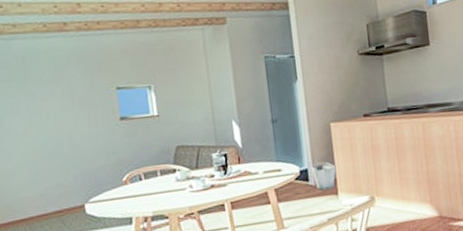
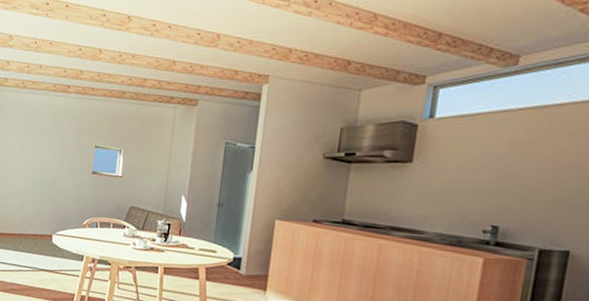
bucket: present [311,161,336,190] -> none [245,253,271,283]

